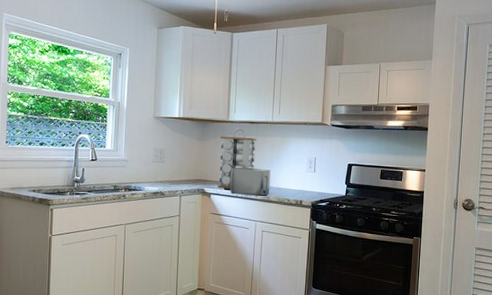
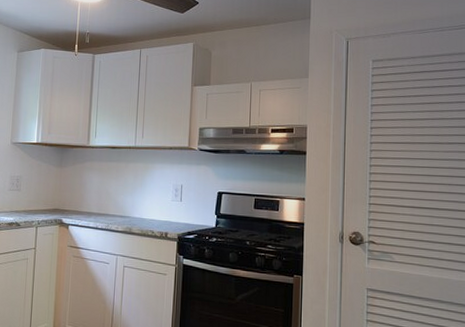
spice rack: present [217,128,257,190] -> none [76,153,119,221]
toaster: present [229,167,271,197] -> none [89,195,133,228]

